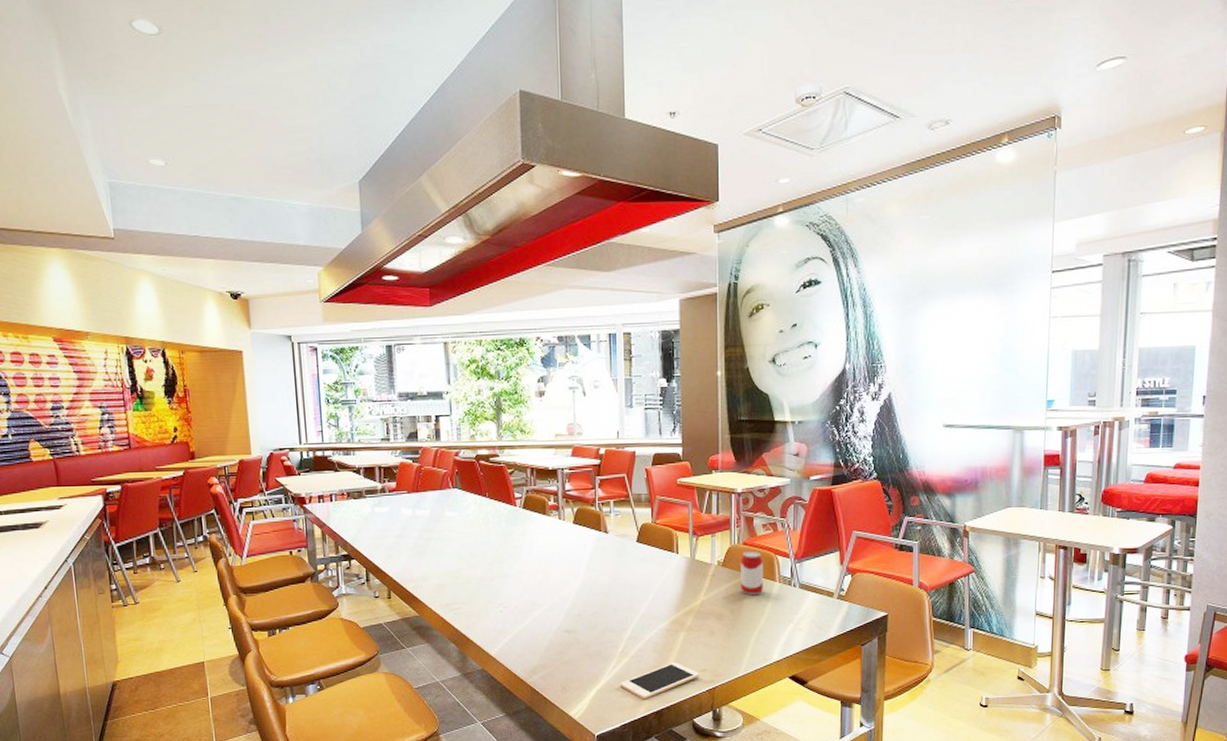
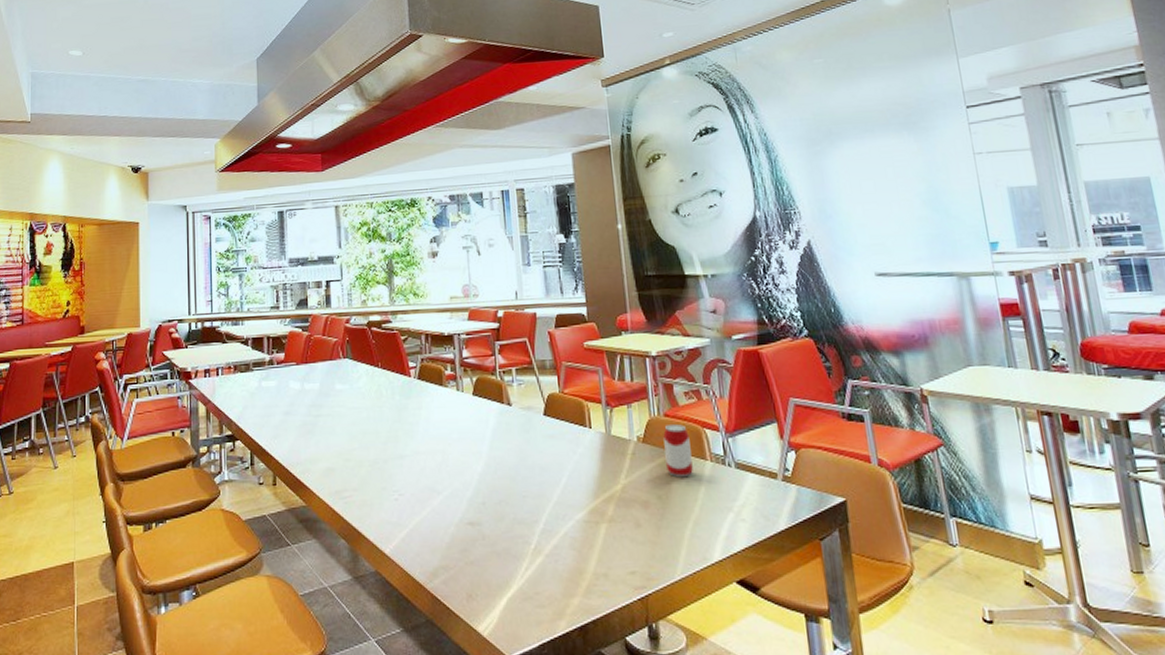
cell phone: present [620,662,700,699] -> none [534,562,629,611]

